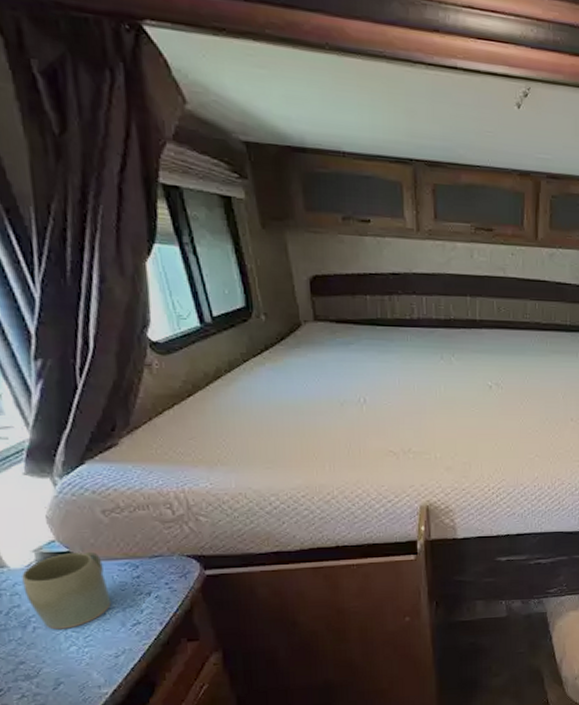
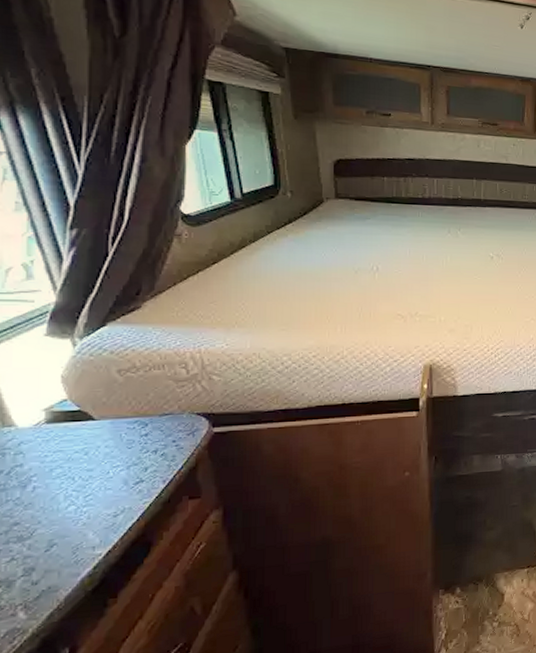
mug: present [22,551,112,630] -> none [29,410,116,489]

